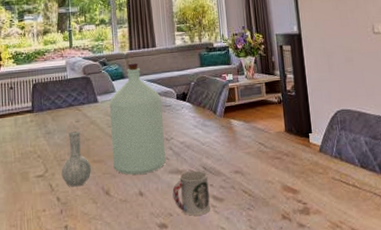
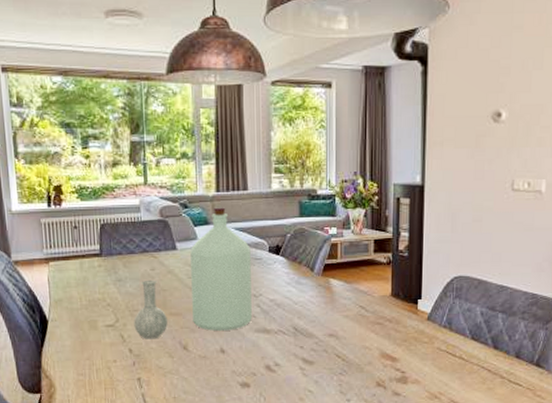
cup: present [172,170,210,216] -> none [257,331,298,377]

